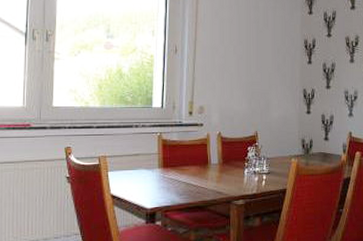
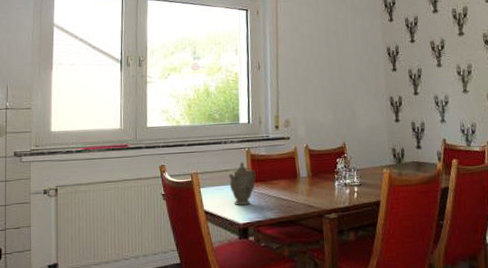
teapot: none [138,146,167,191] -> present [229,162,256,206]

